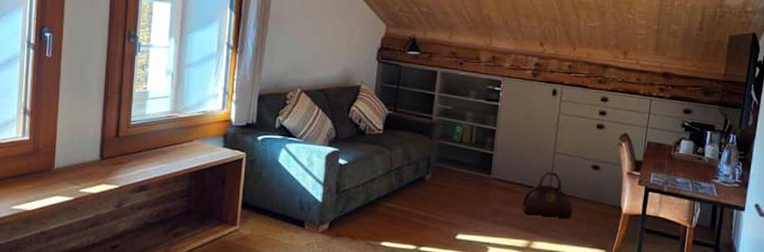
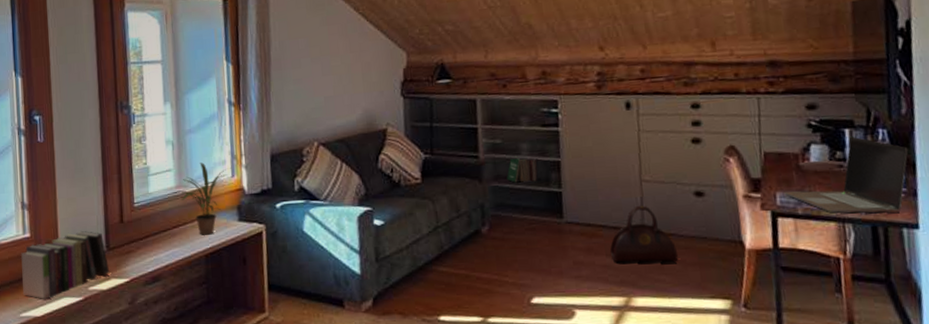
books: none [16,140,101,196] -> present [20,231,109,299]
potted plant: none [174,94,222,156] -> present [181,162,231,235]
laptop: none [657,137,748,197] -> present [784,136,909,214]

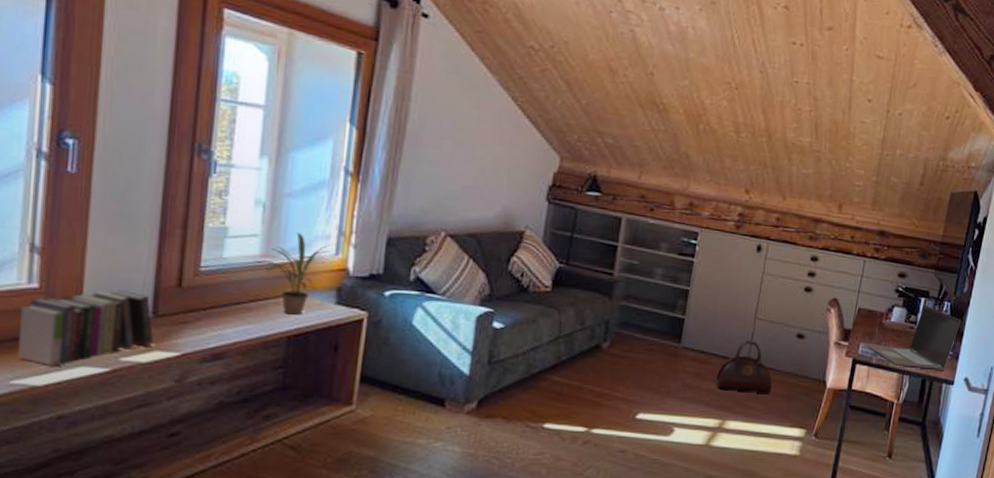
books: present [507,156,538,183] -> none [636,279,669,306]

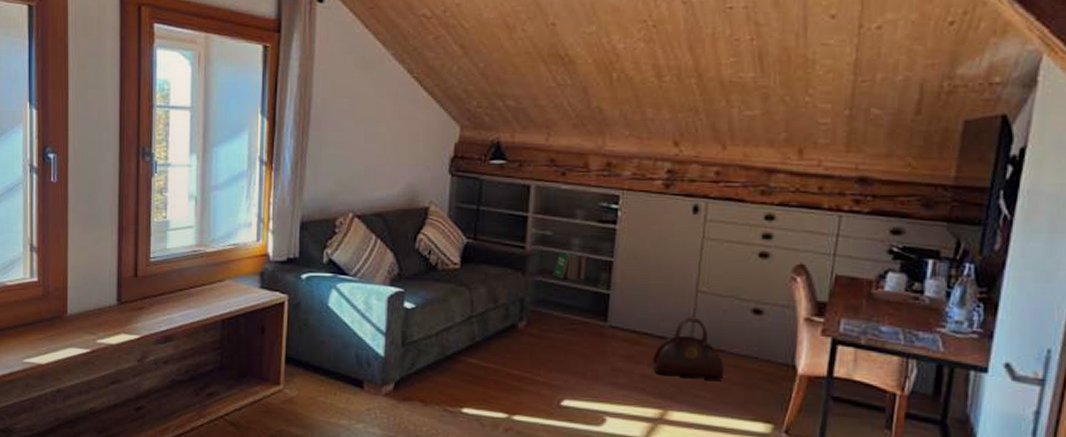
books: present [17,290,153,366] -> none [26,281,119,347]
potted plant: present [265,233,336,315] -> none [200,222,257,299]
books: none [636,279,669,306] -> present [553,251,588,280]
laptop: present [866,304,961,370] -> none [849,268,994,353]

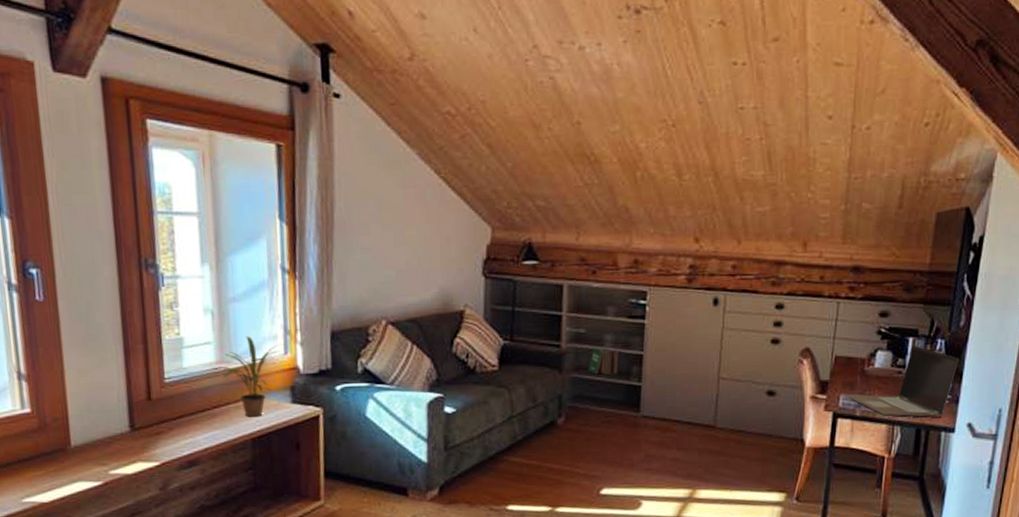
potted plant: none [200,222,257,299] -> present [223,336,284,417]
handbag: present [651,317,725,380] -> none [681,402,744,458]
laptop: none [849,268,994,353] -> present [847,345,959,418]

